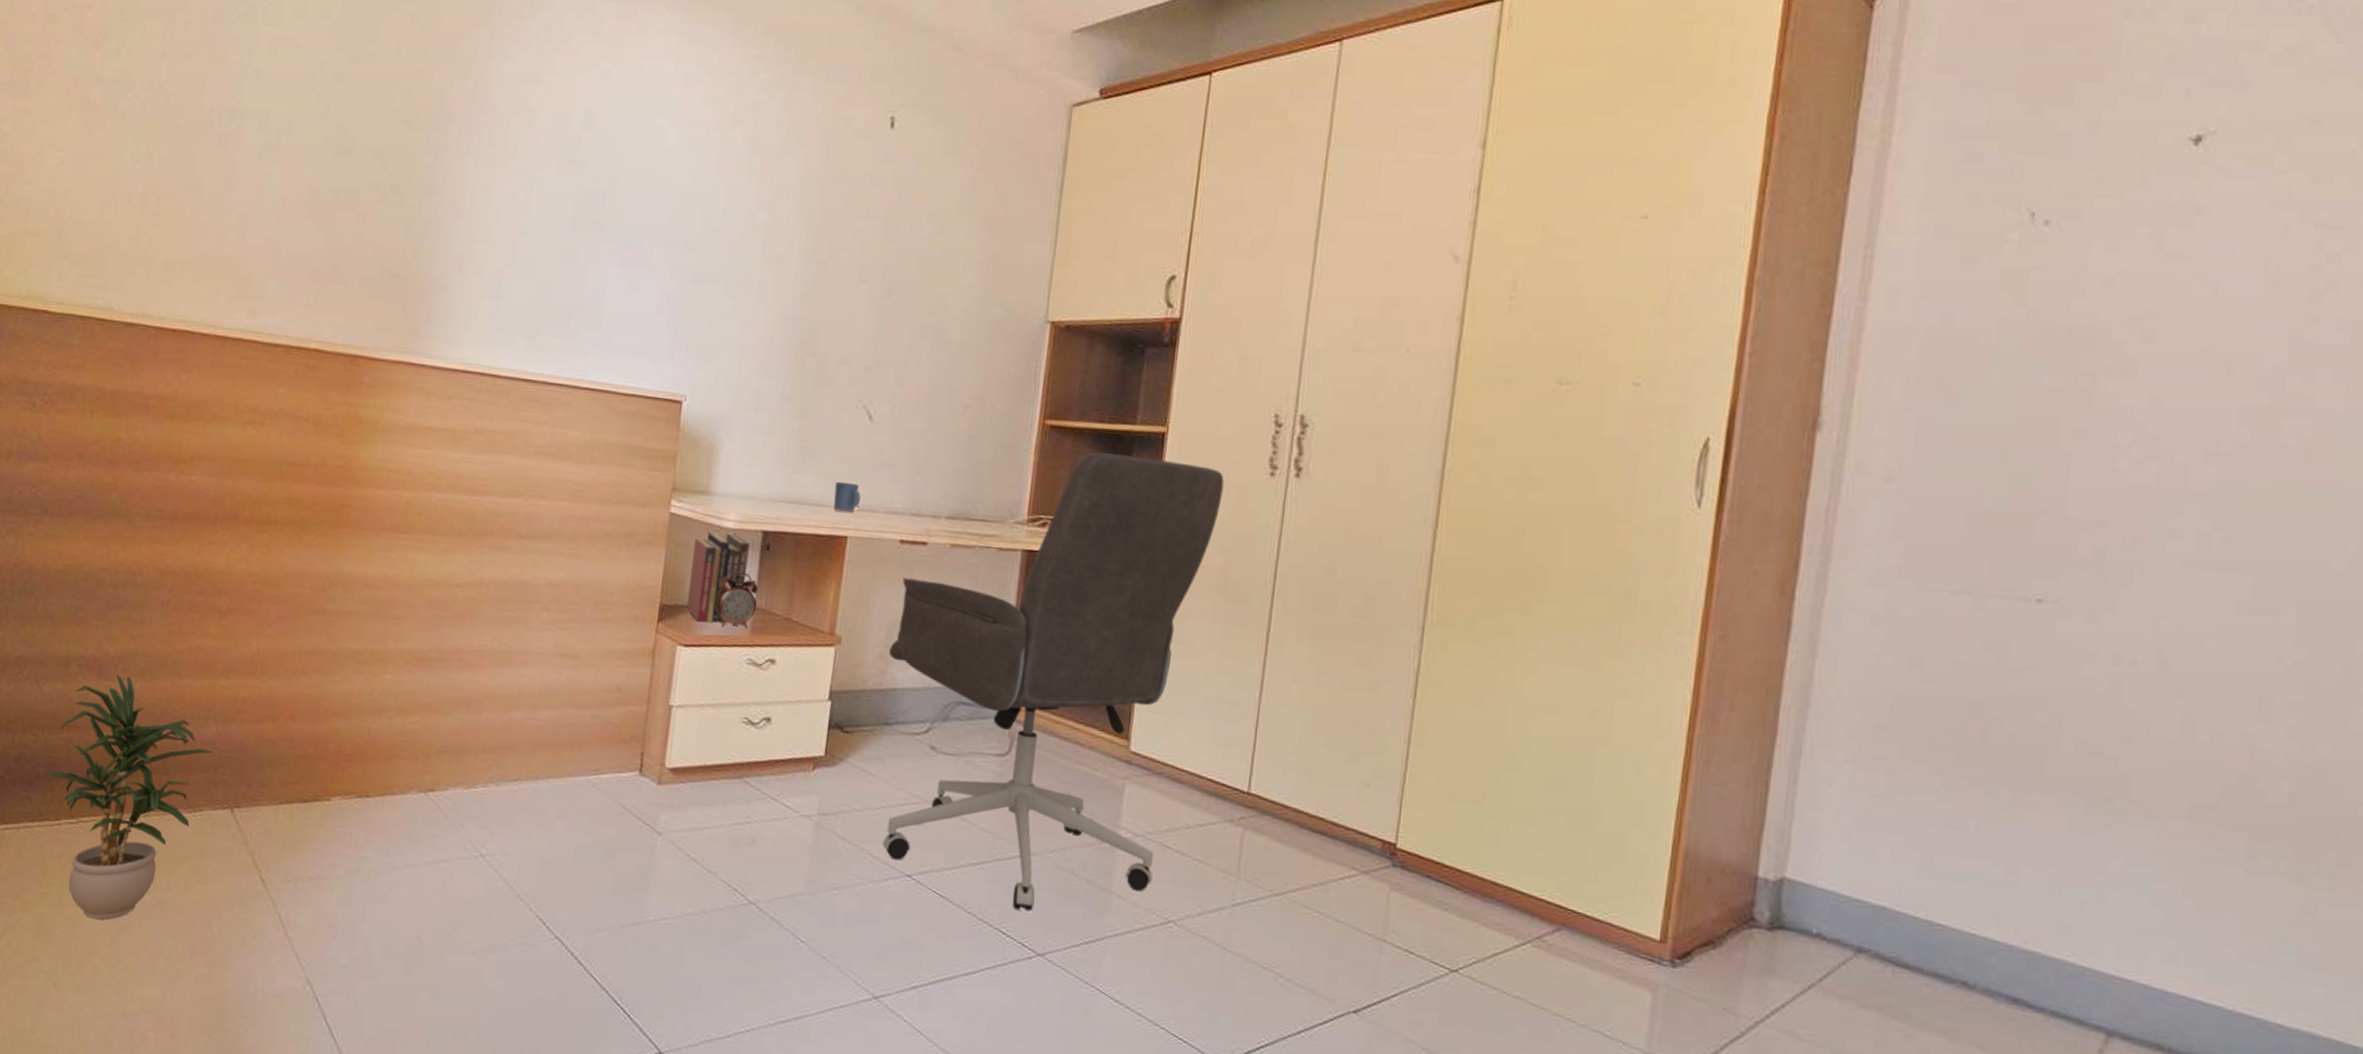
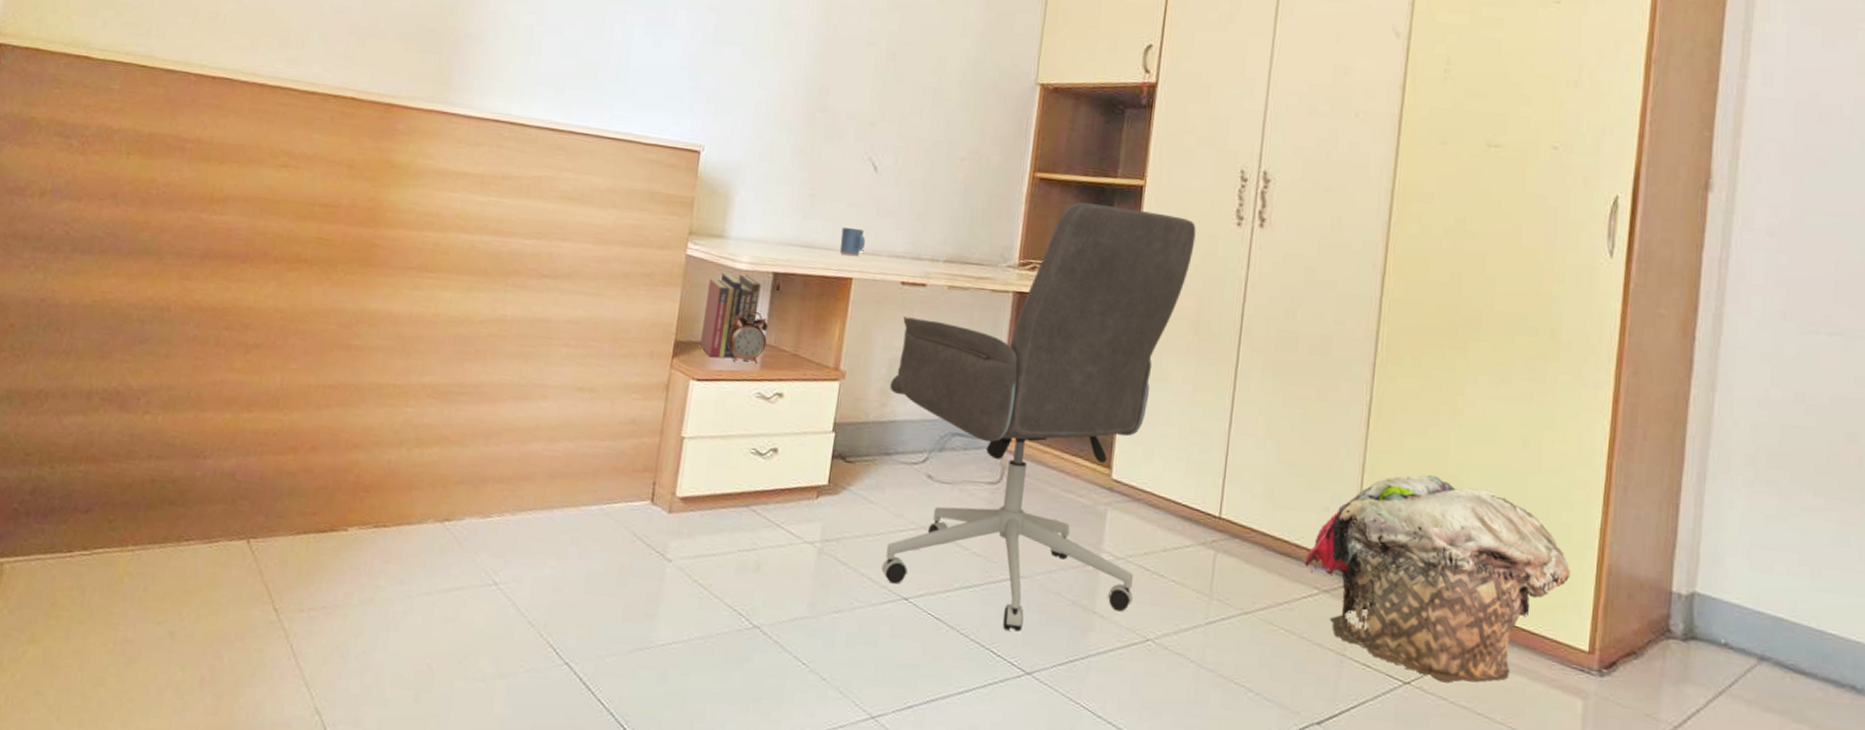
potted plant: present [44,675,214,920] -> none [59,408,233,652]
laundry basket: none [1339,748,1643,972] -> present [1302,475,1571,683]

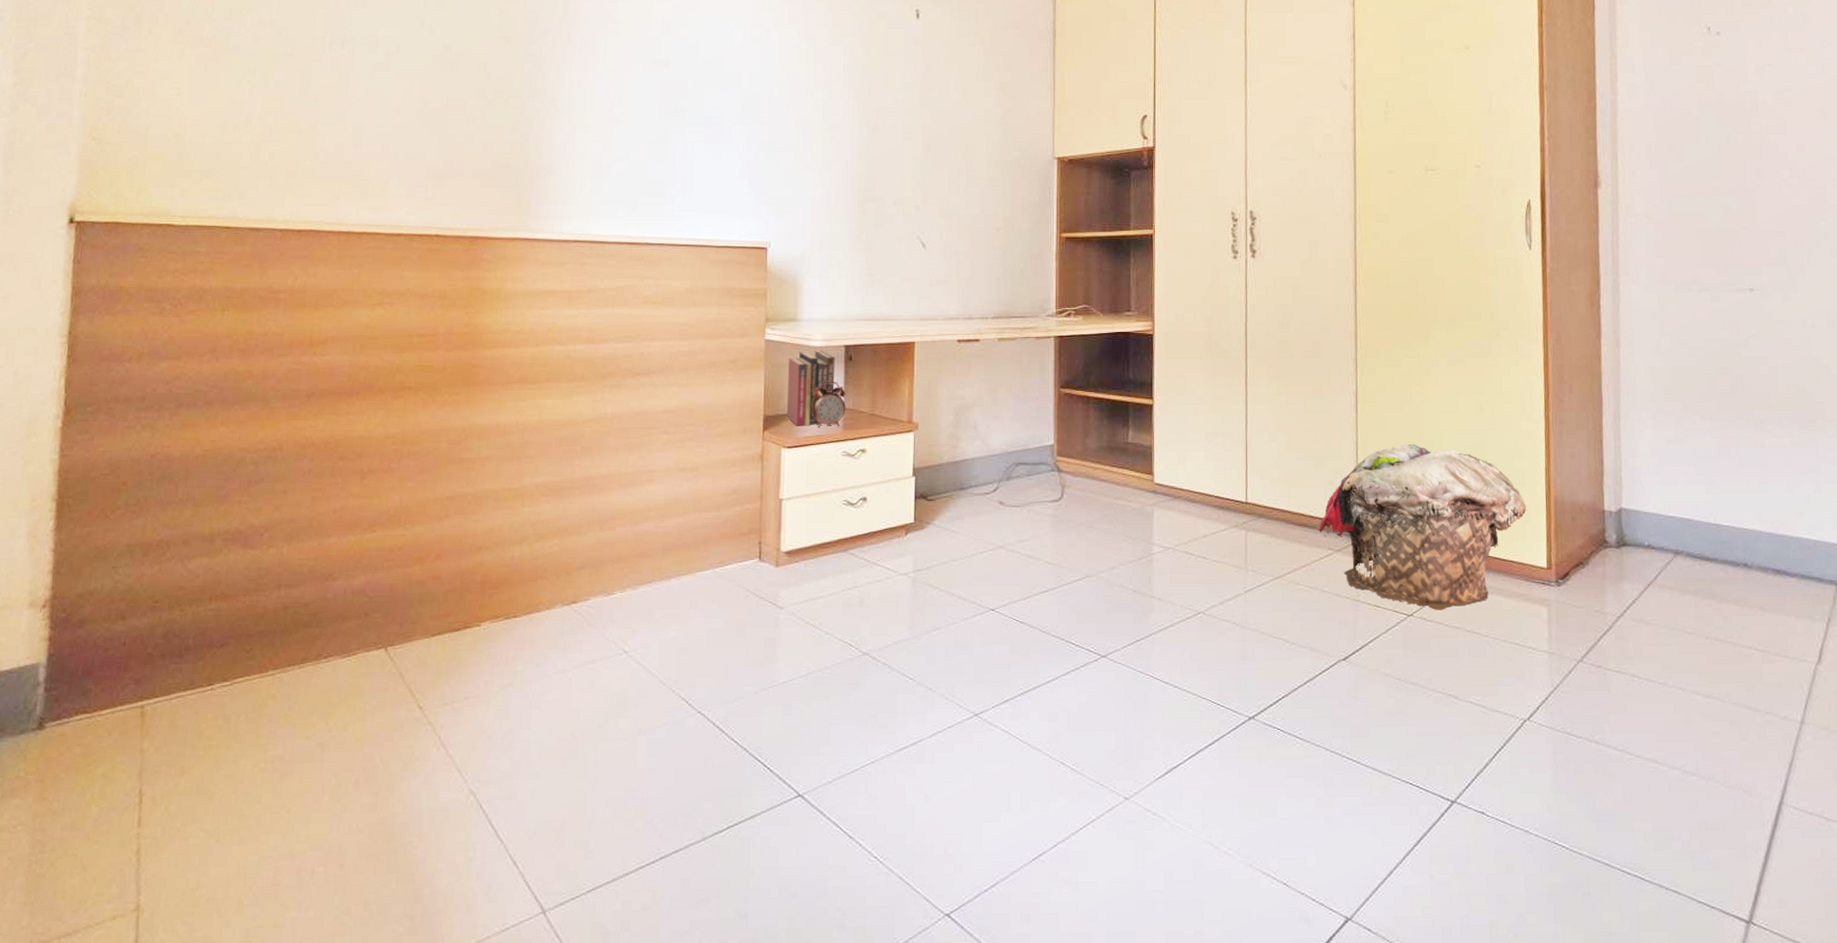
mug: present [840,227,866,256] -> none [900,298,922,322]
office chair: present [881,202,1196,632] -> none [958,255,1201,623]

